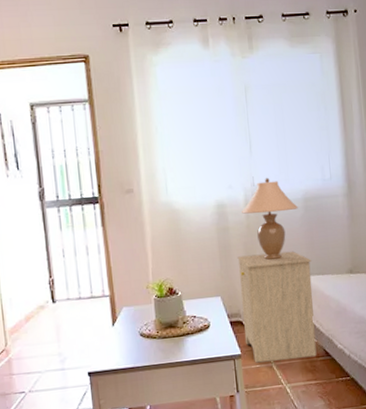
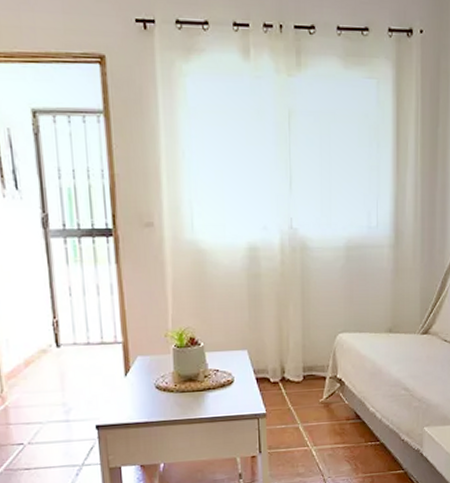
side table: present [237,251,317,363] -> none [268,304,349,423]
table lamp: present [241,178,298,260] -> none [275,220,339,314]

